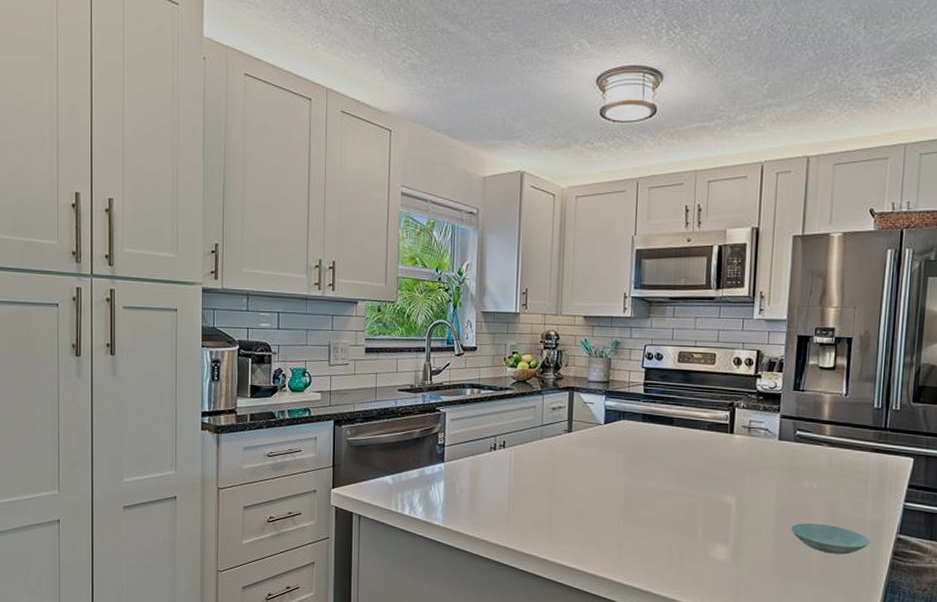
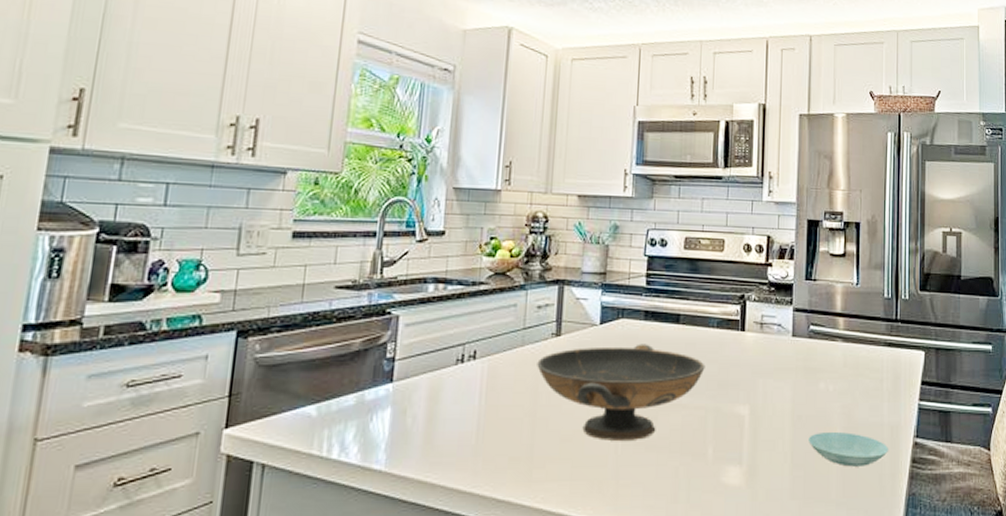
decorative bowl: none [553,441,696,518] -> present [537,344,705,441]

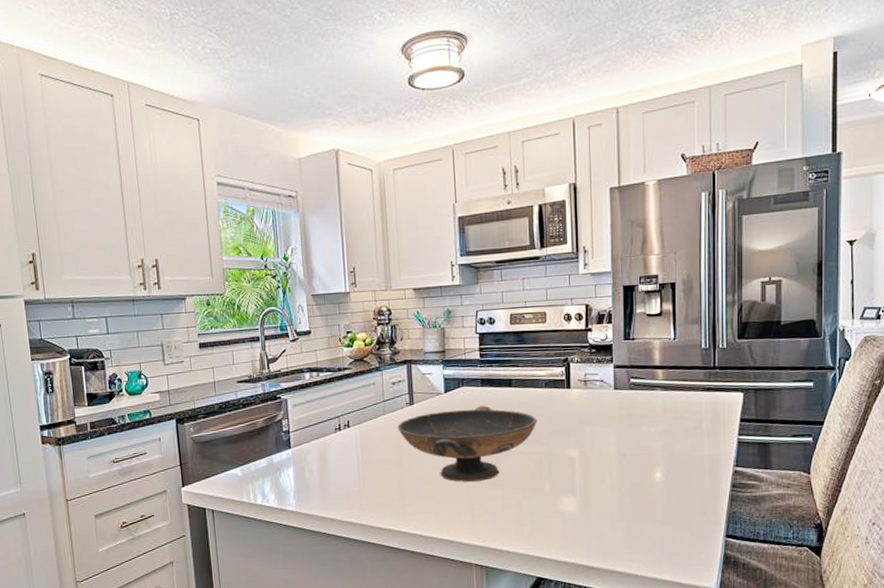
saucer: present [808,431,889,467] -> none [634,465,710,493]

